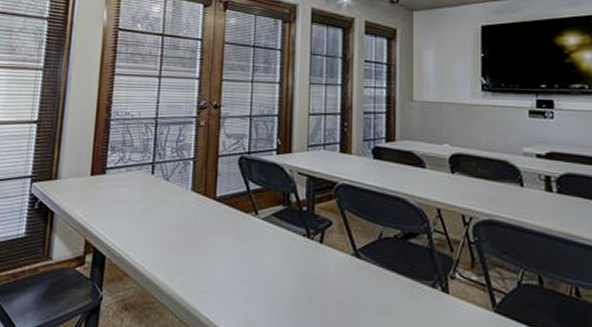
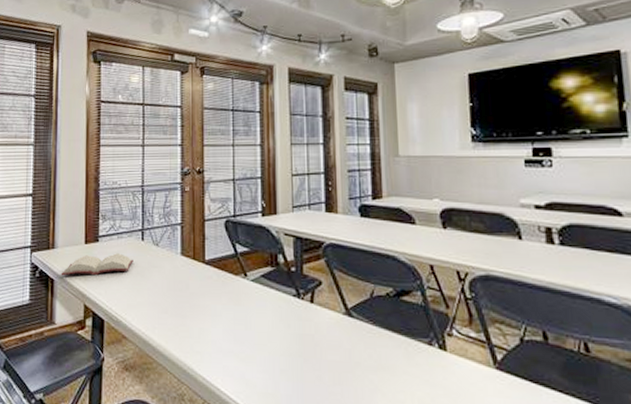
hardback book: none [62,186,141,209] -> present [60,253,133,276]

